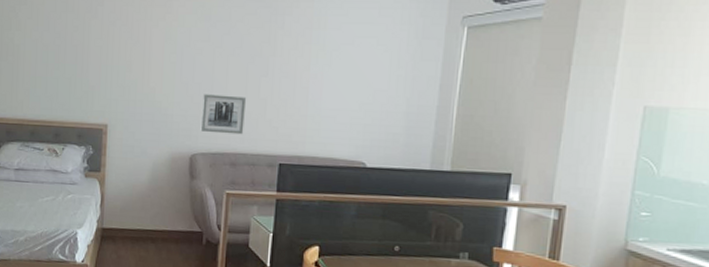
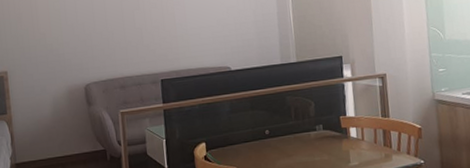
wall art: present [200,94,246,135] -> none [88,29,127,64]

